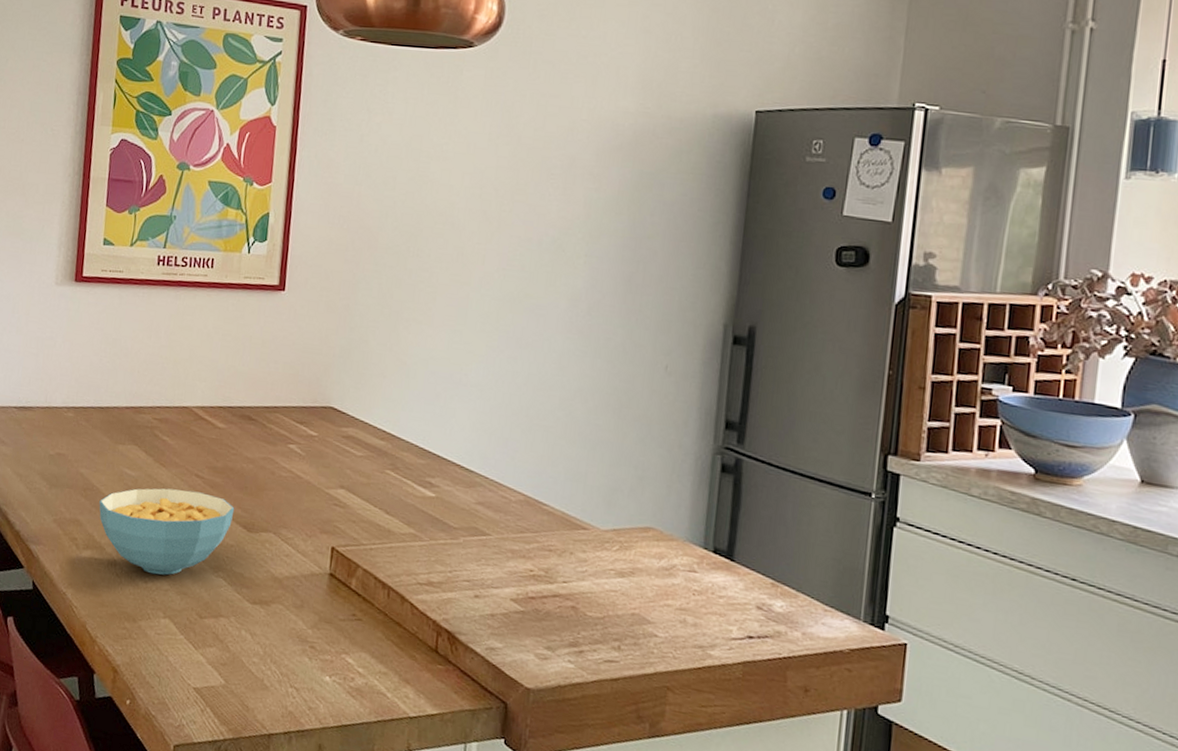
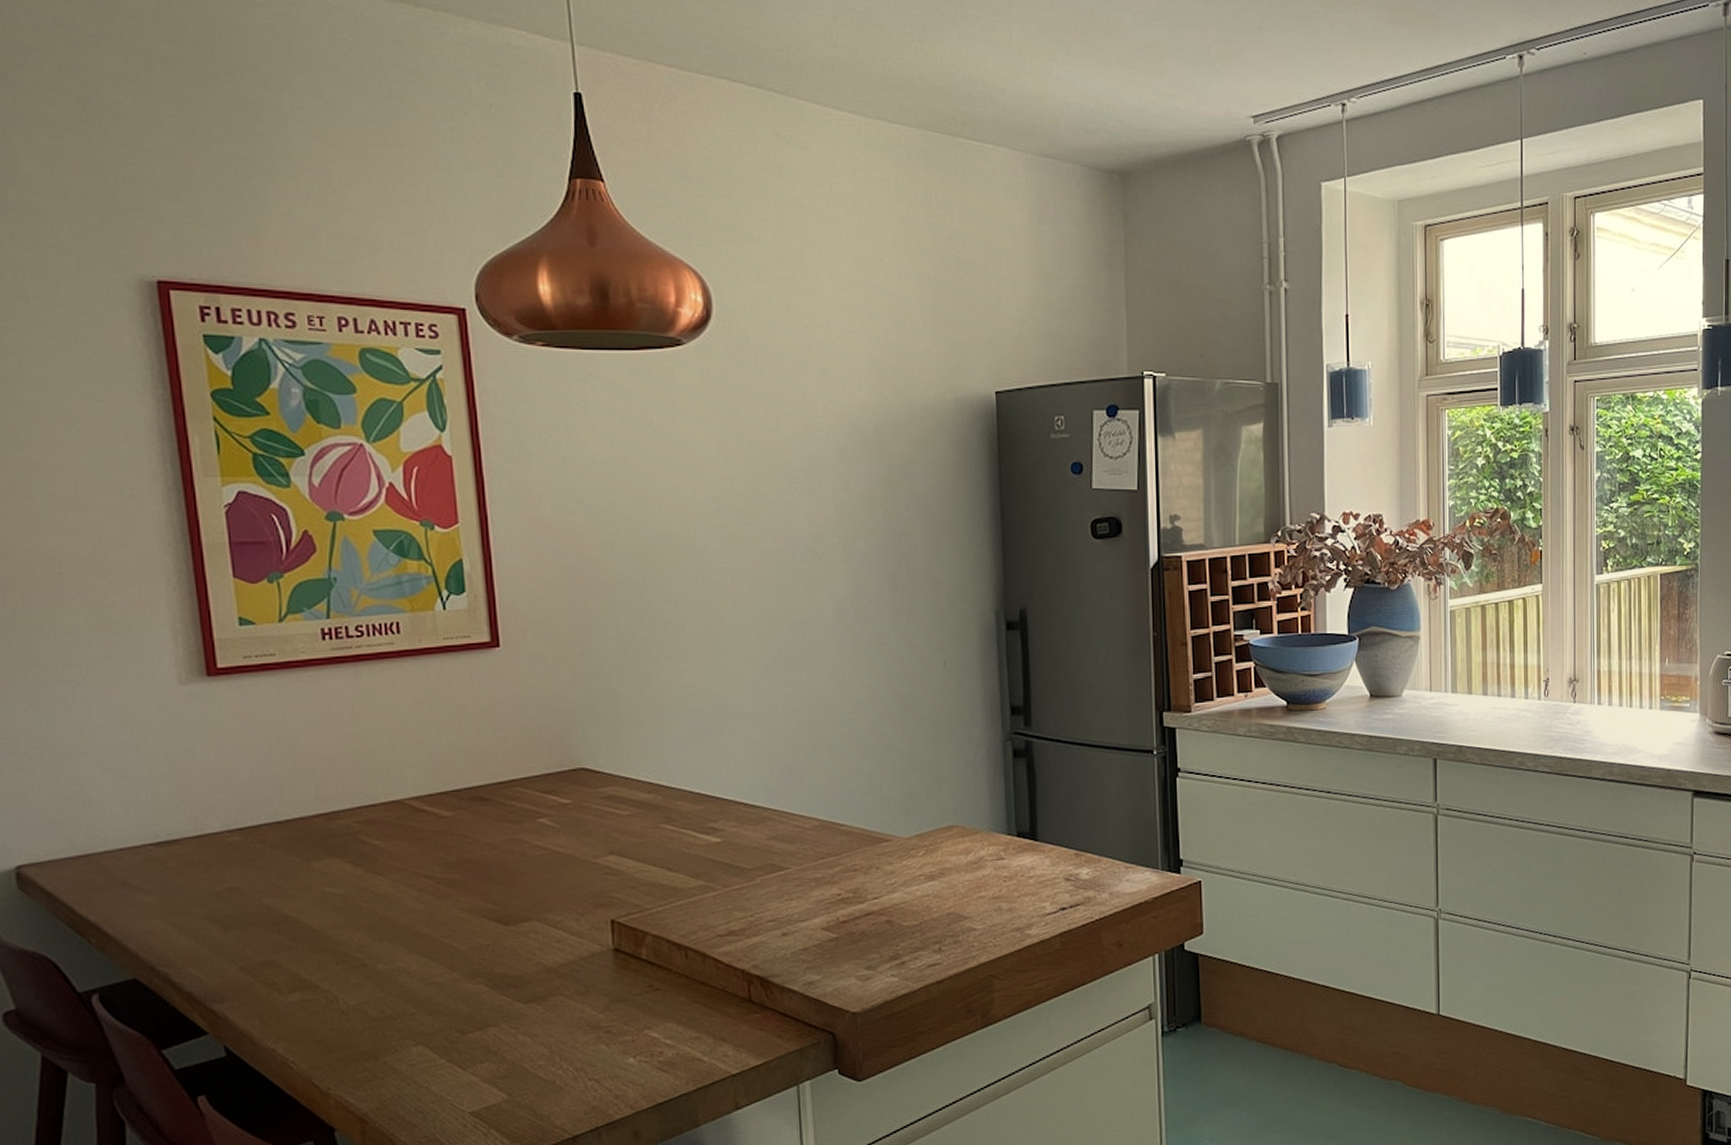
cereal bowl: present [99,488,235,575] -> none [299,894,483,1001]

